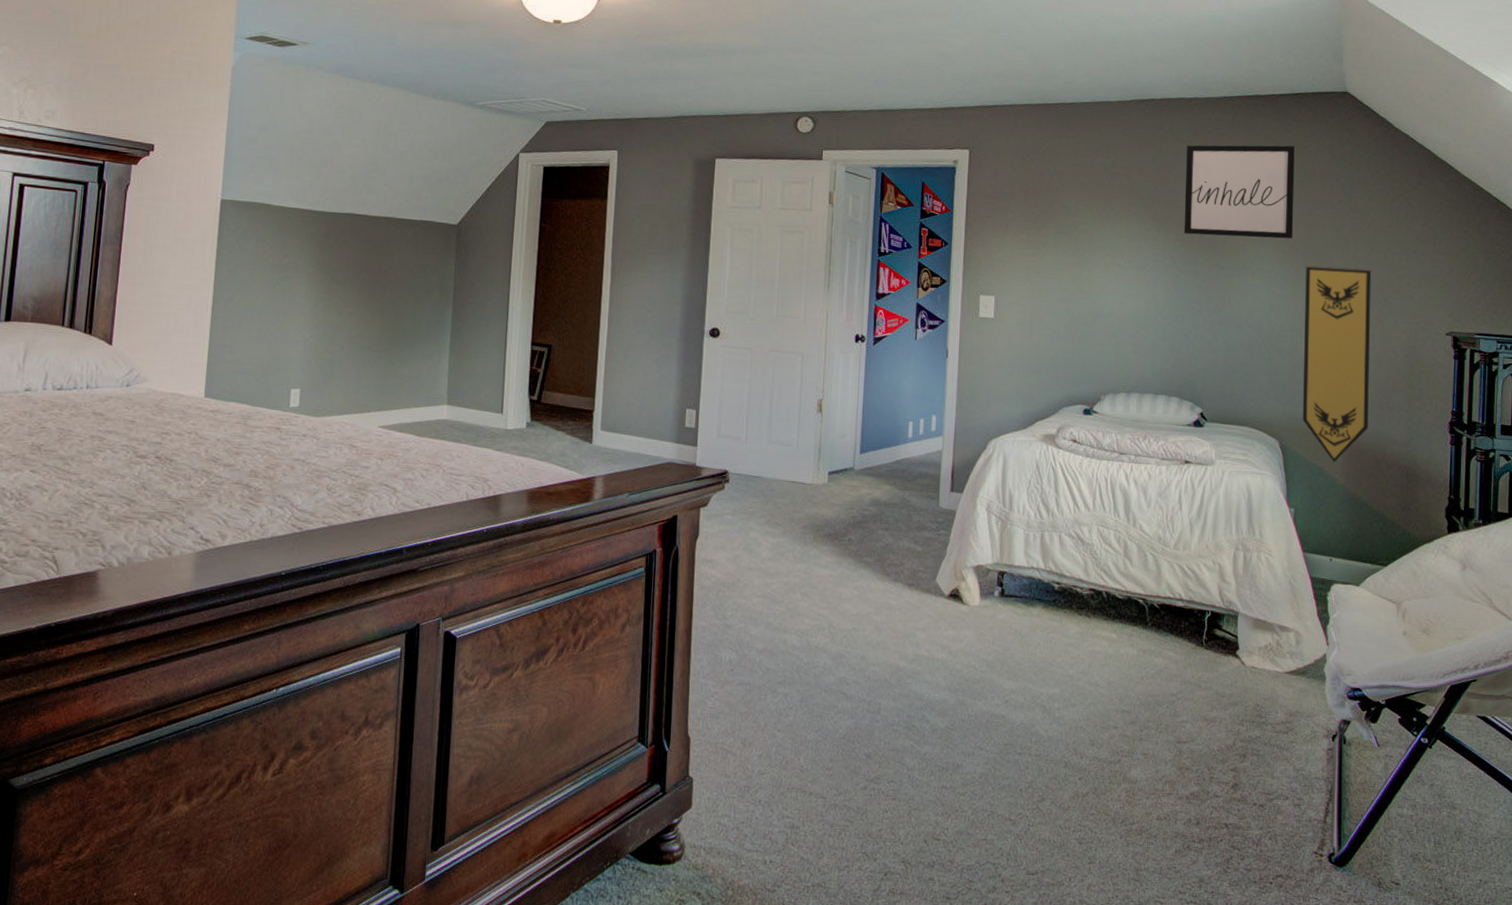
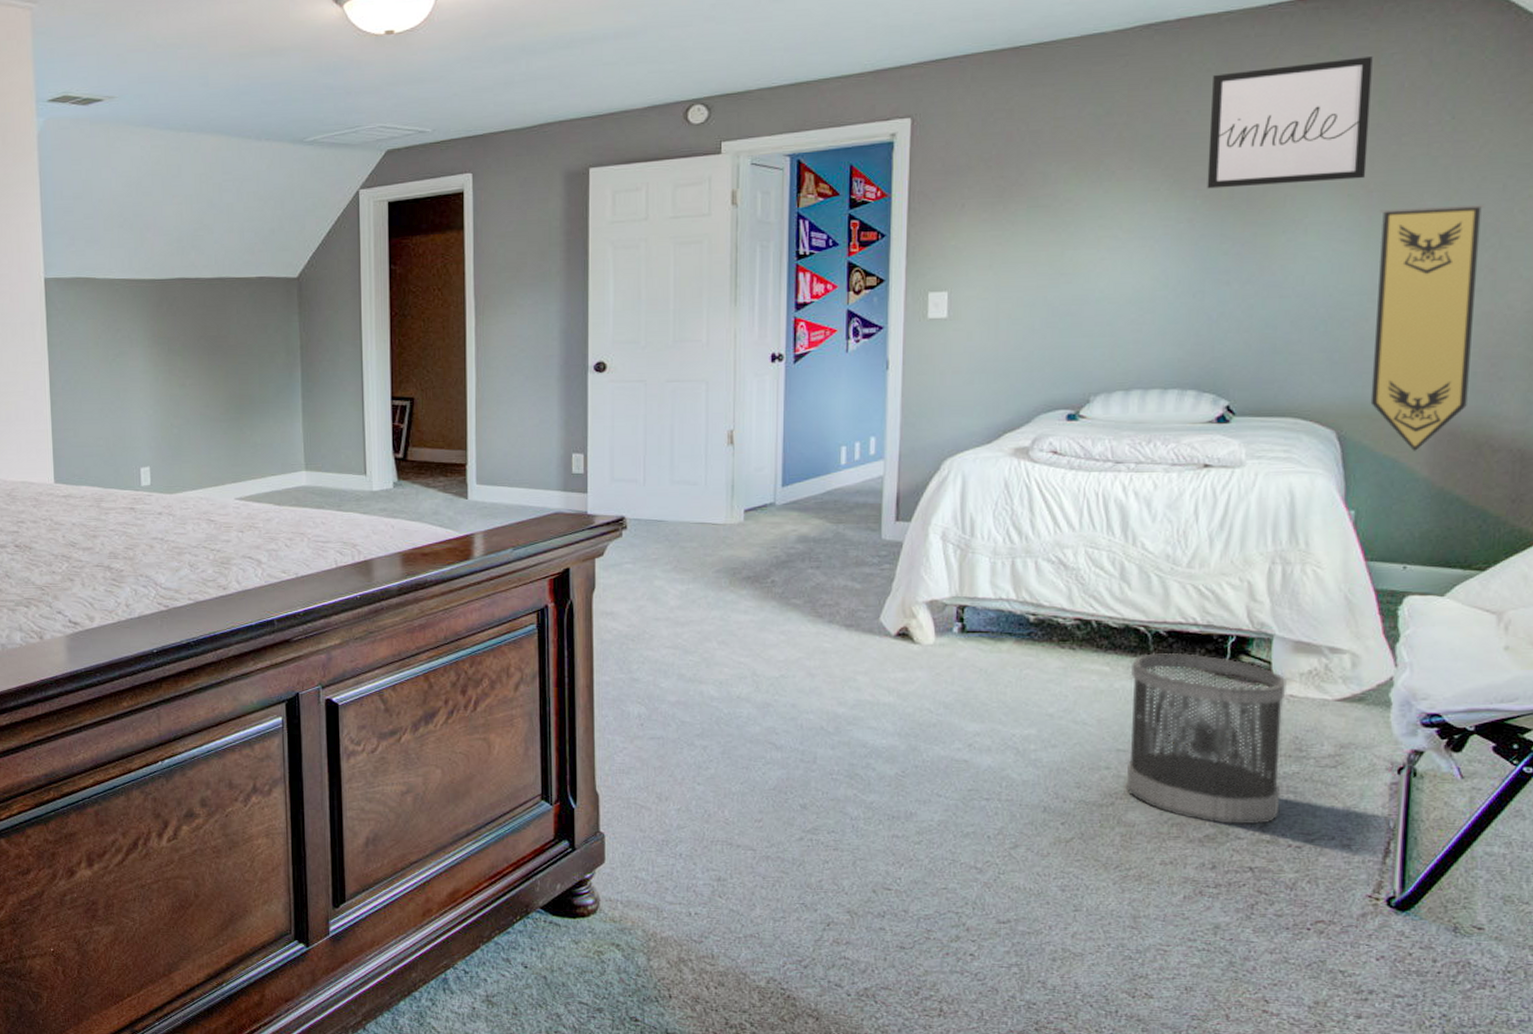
wastebasket: none [1130,623,1249,784] -> present [1127,653,1287,825]

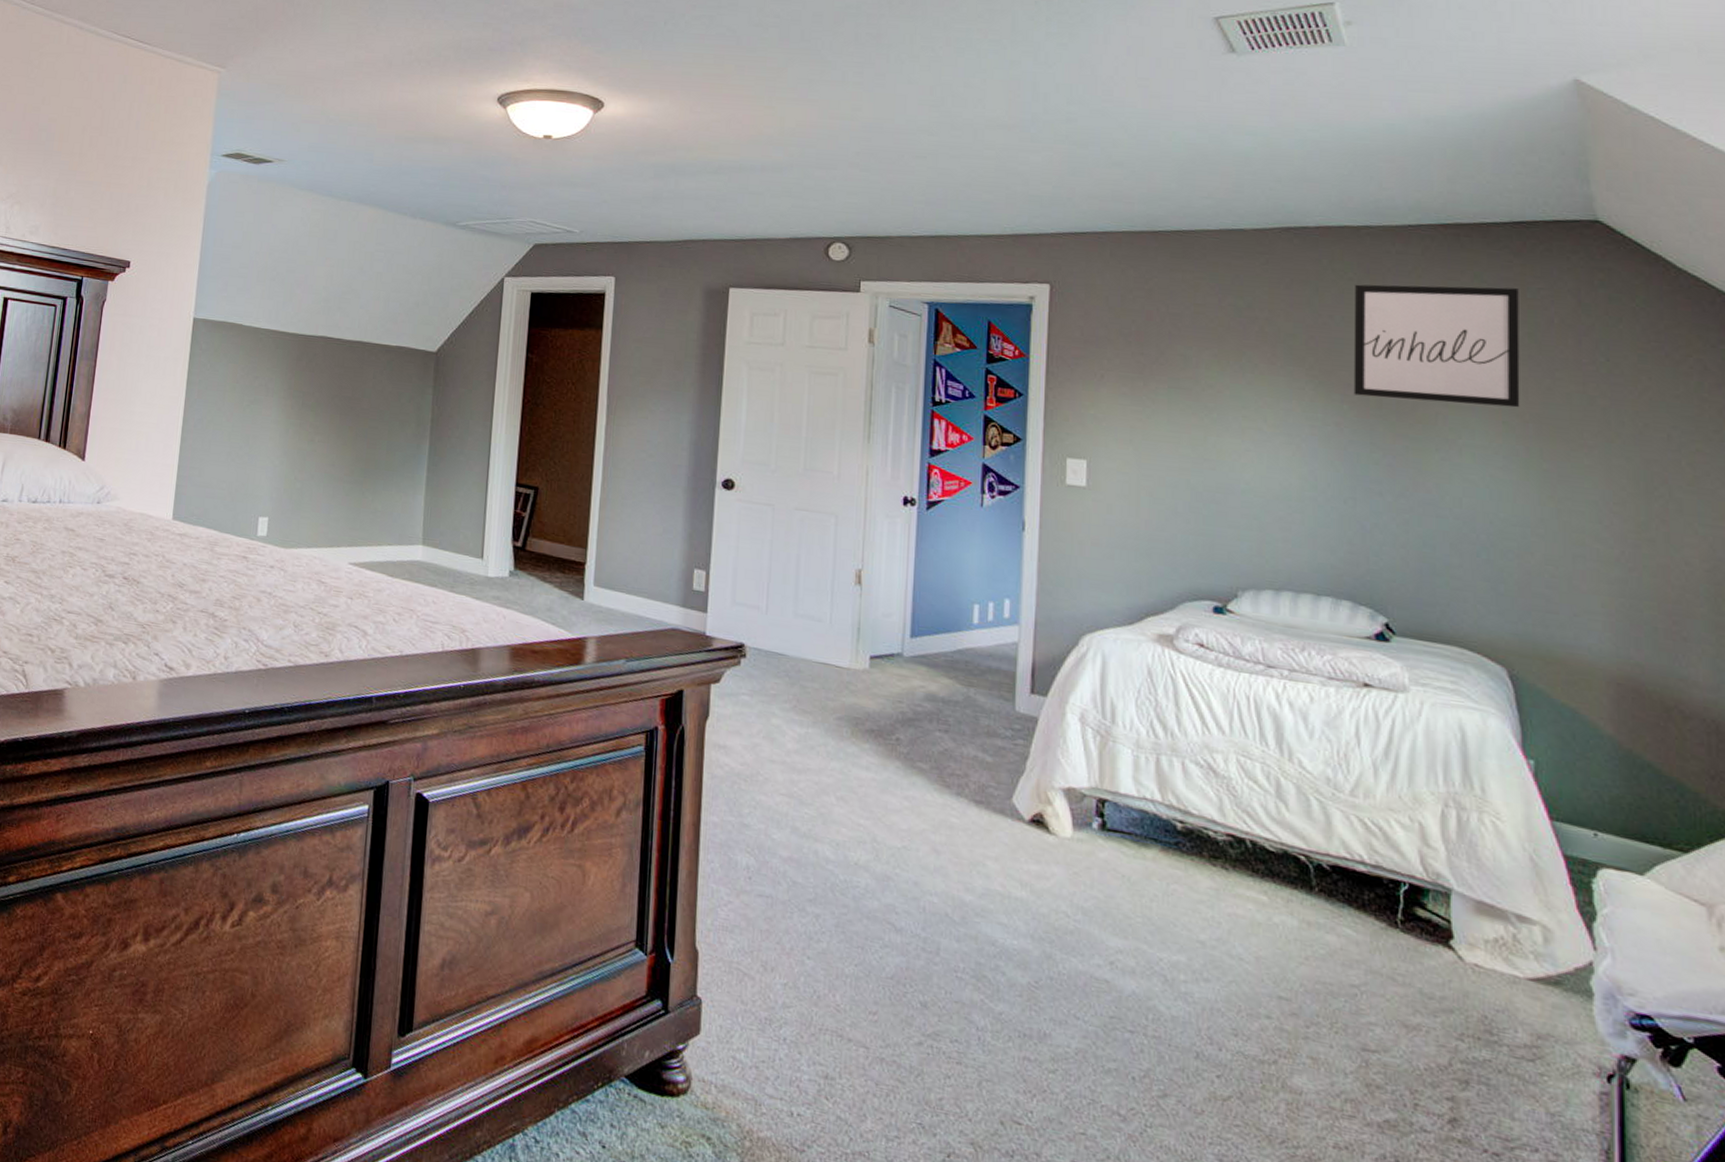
wastebasket: present [1127,653,1287,825] -> none [1291,887,1470,1118]
pennant: present [1370,204,1485,451] -> none [1538,442,1650,704]

